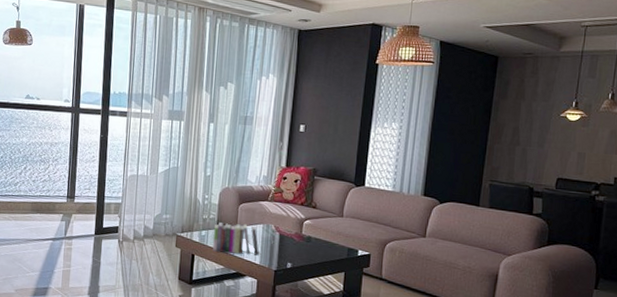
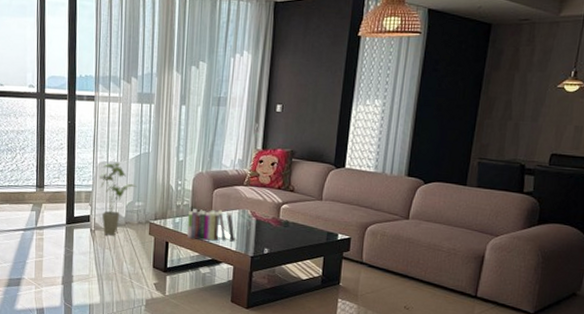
house plant: none [128,175,165,247] -> present [99,162,137,236]

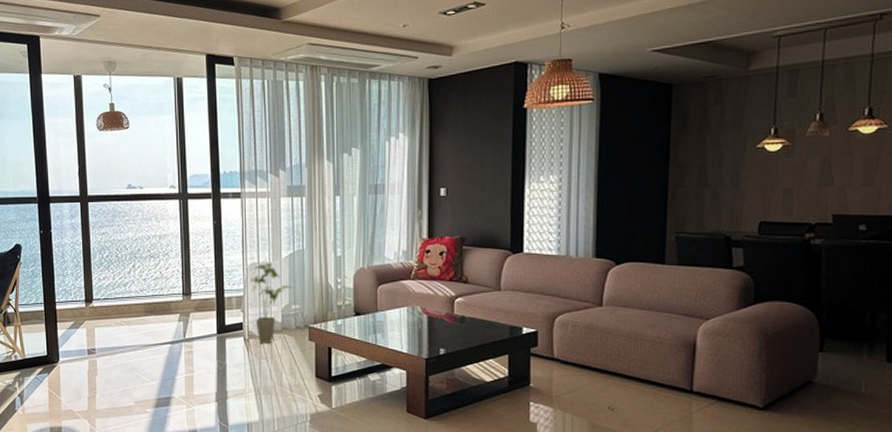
books: present [187,208,235,242] -> none [350,307,406,343]

